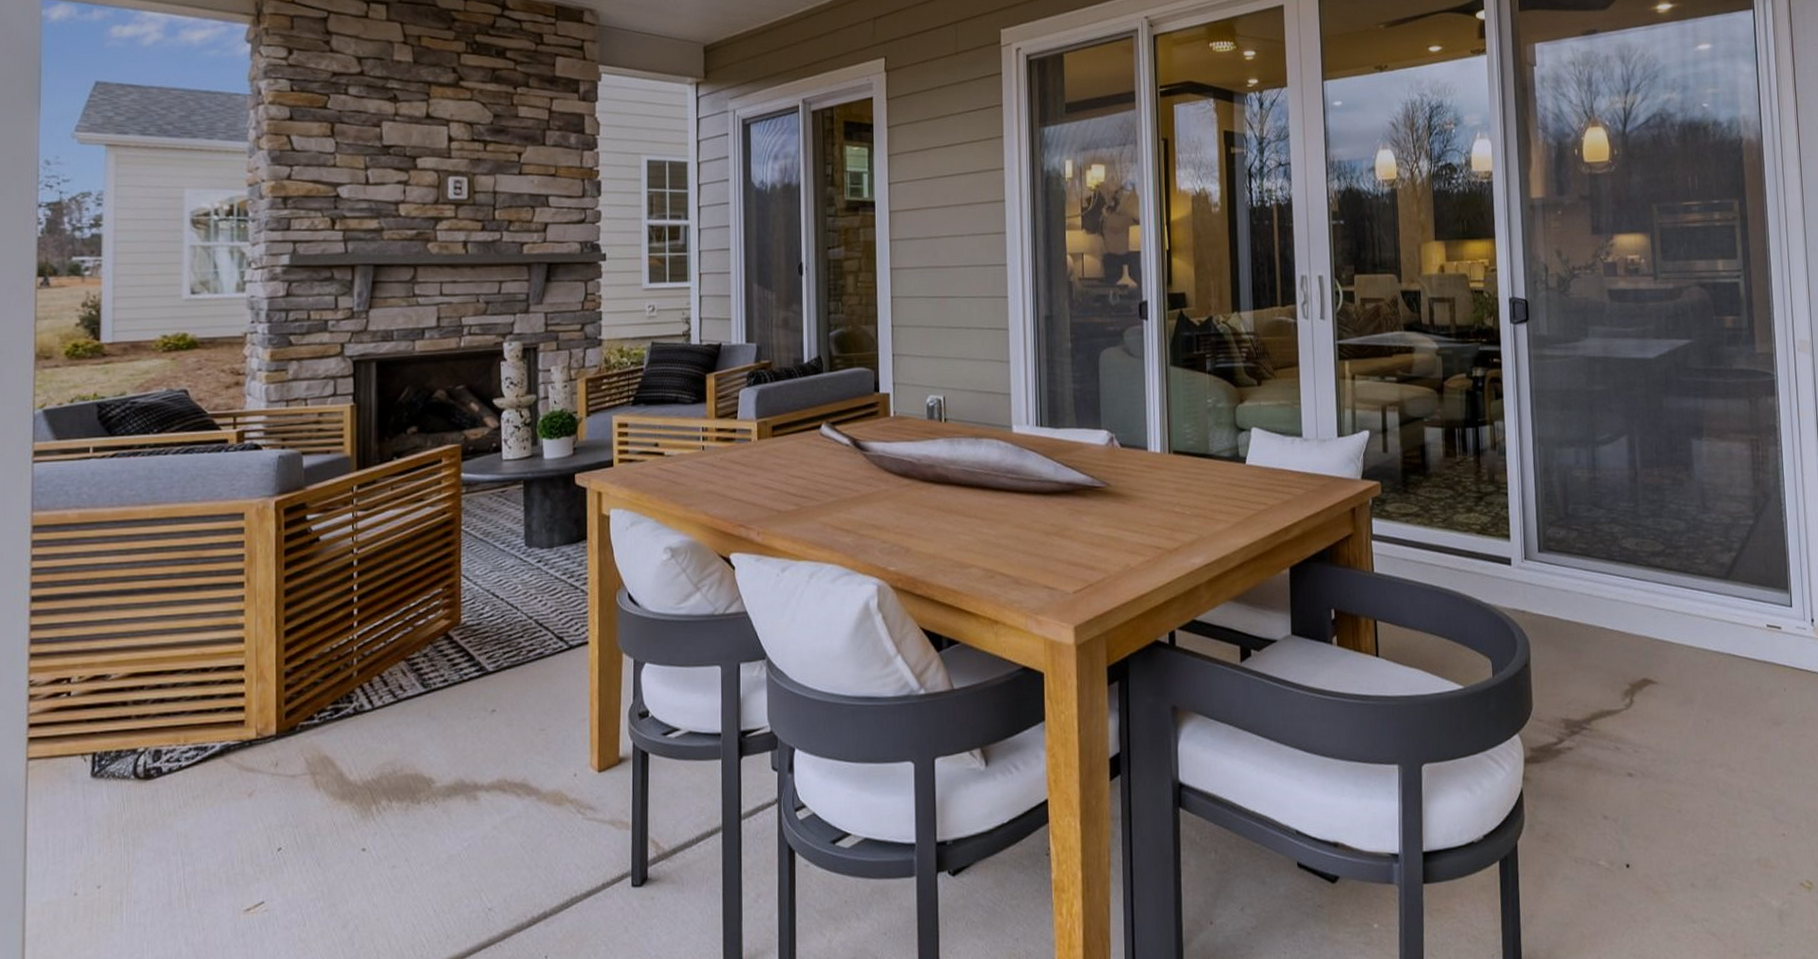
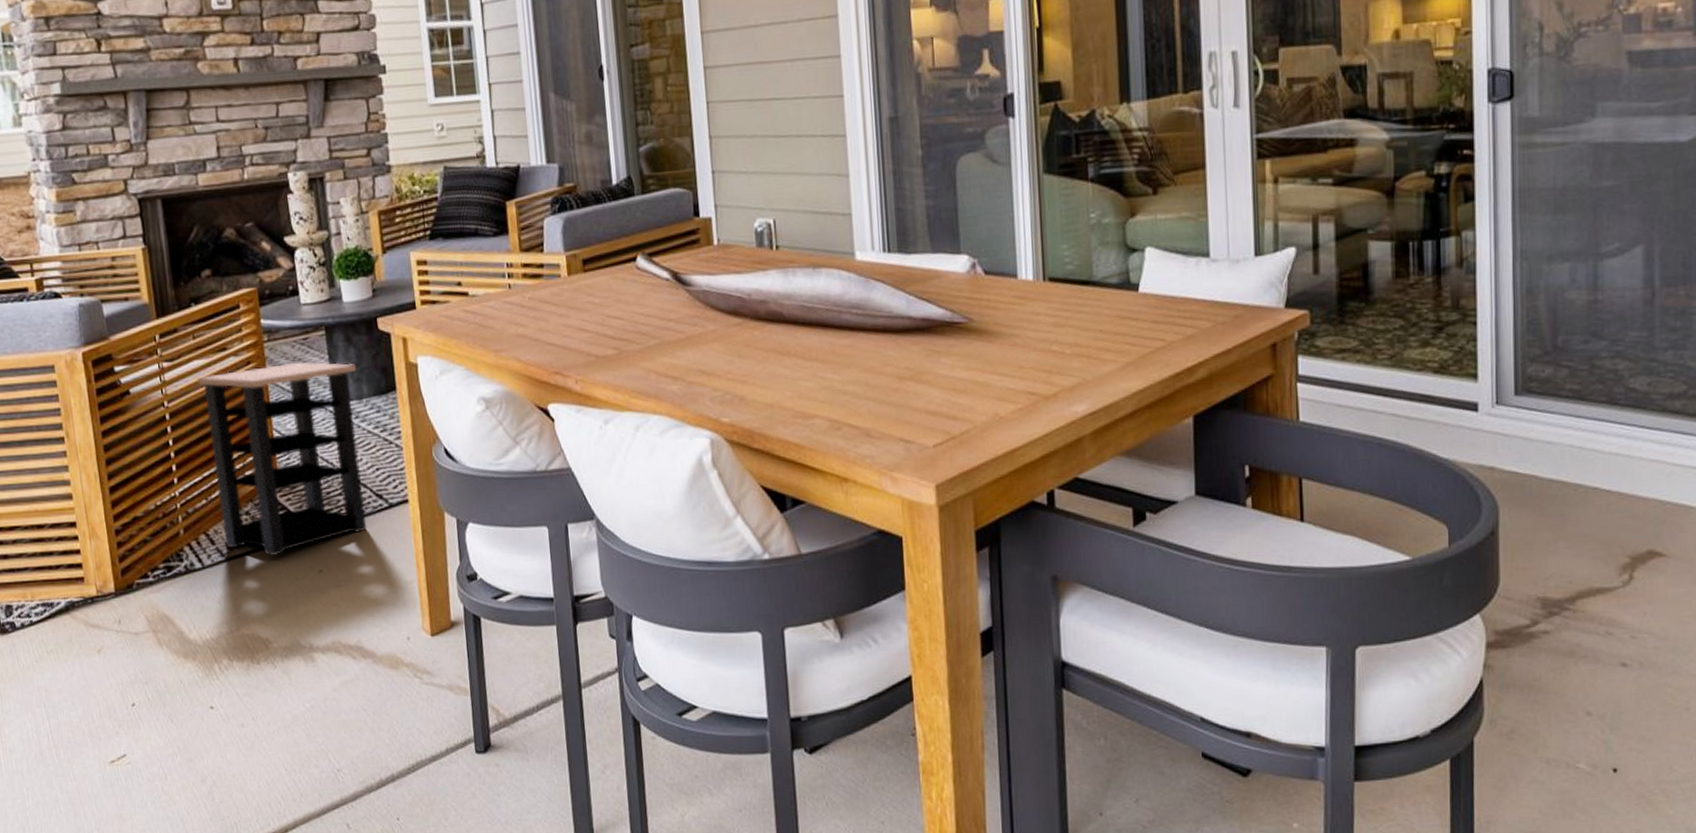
side table: none [391,513,550,696] -> present [197,362,367,556]

